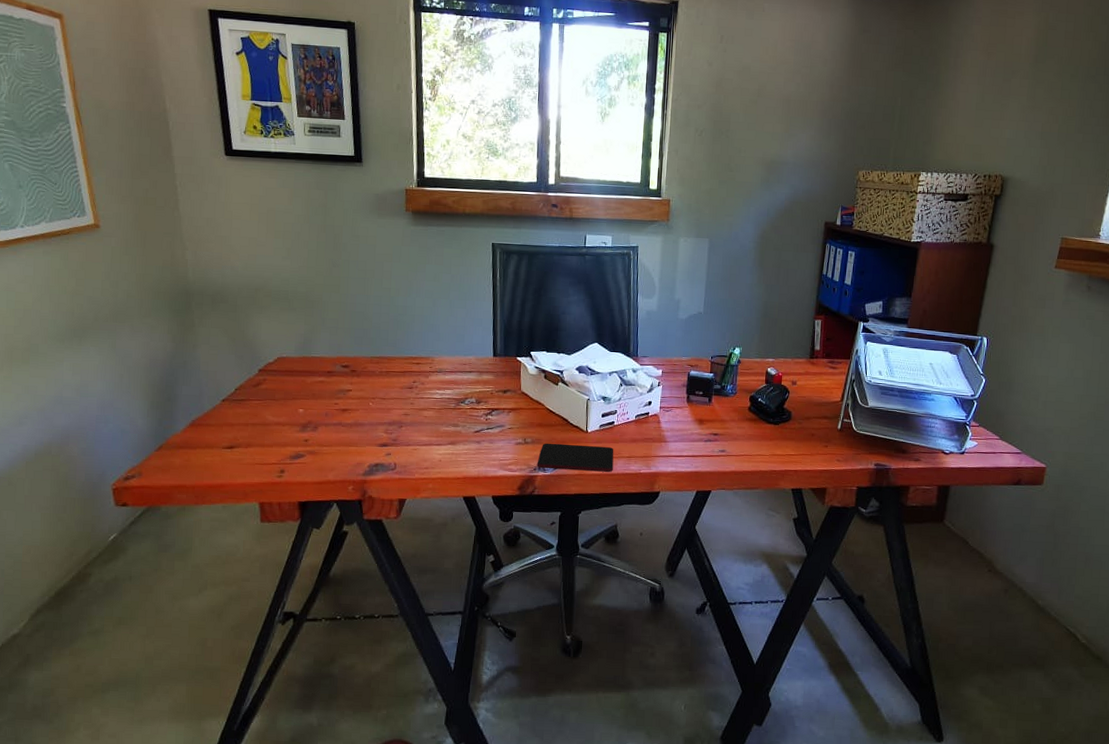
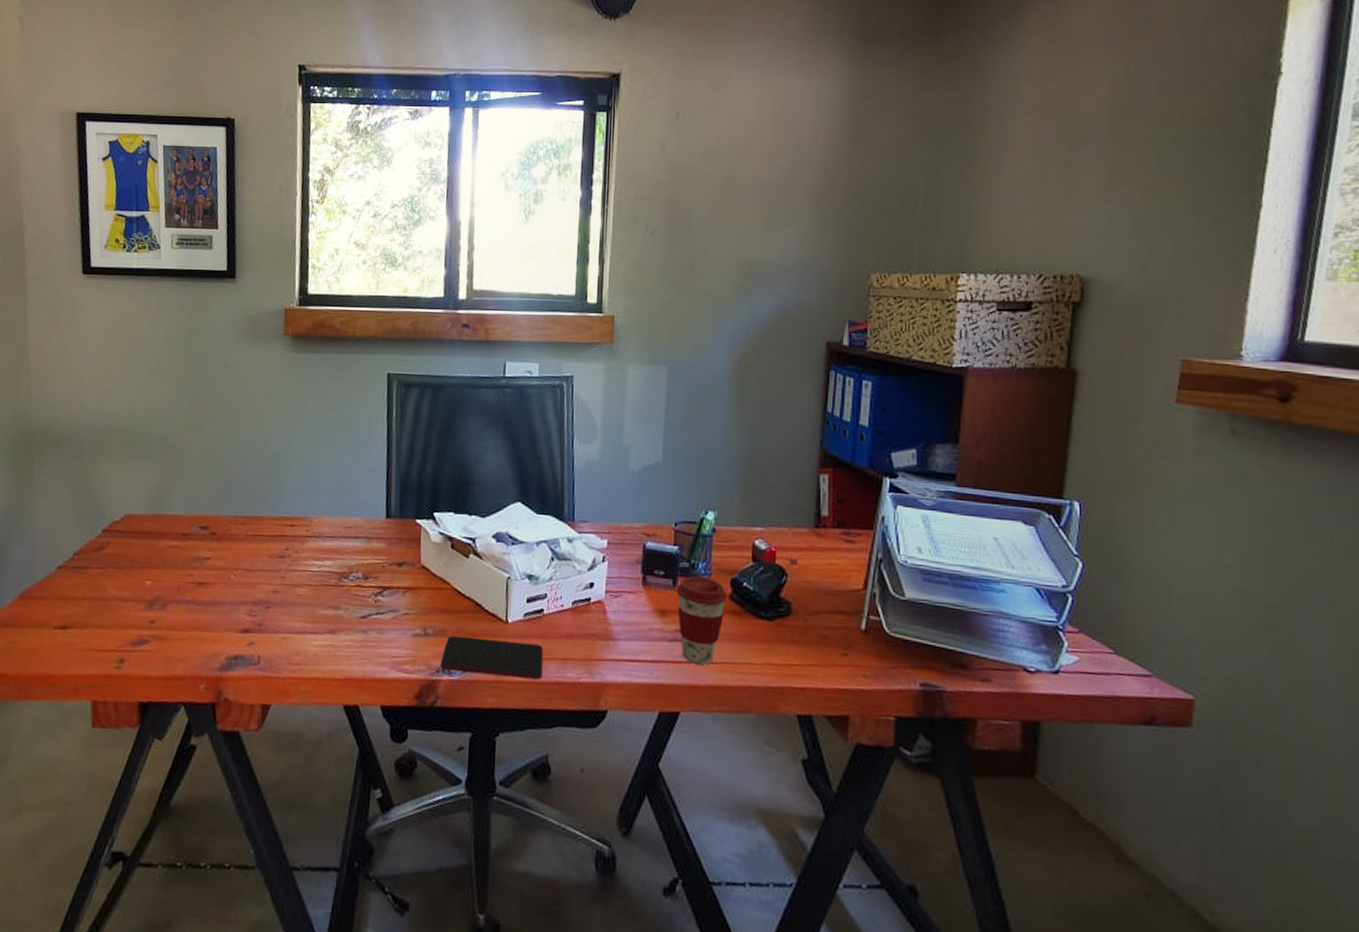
coffee cup: none [711,395,748,457] -> present [676,576,728,665]

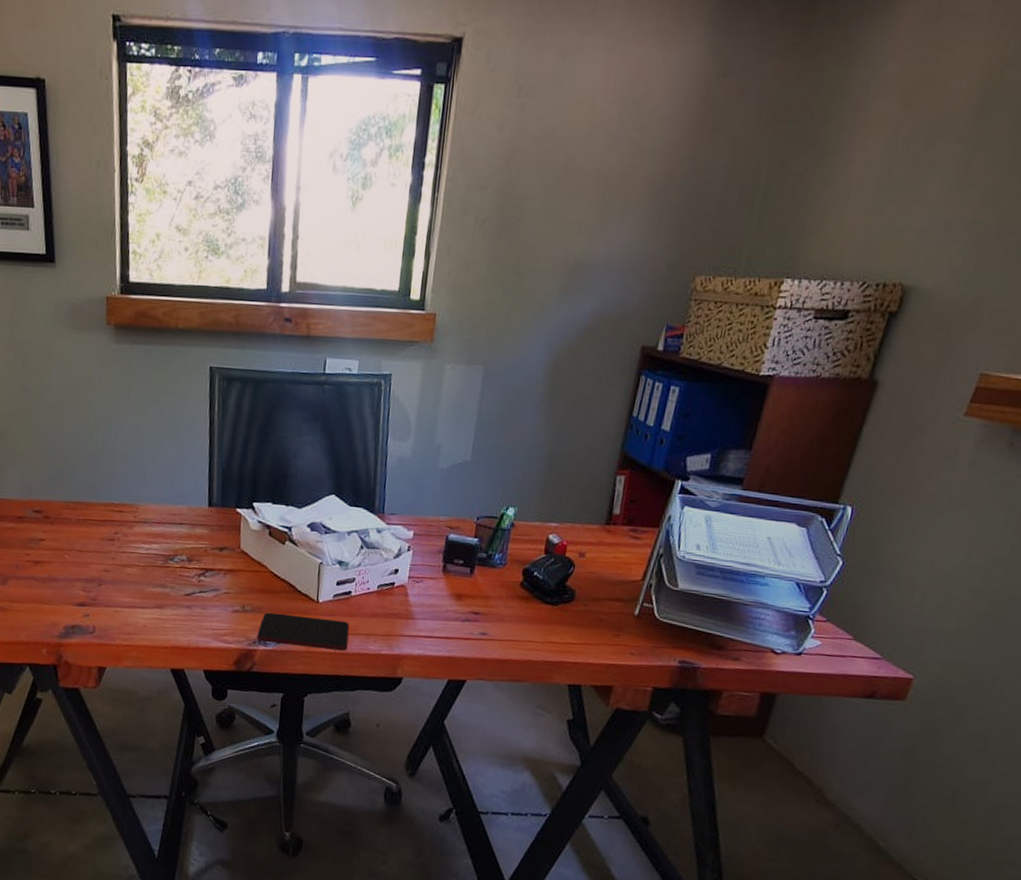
coffee cup: present [676,576,728,665] -> none [472,565,519,642]

